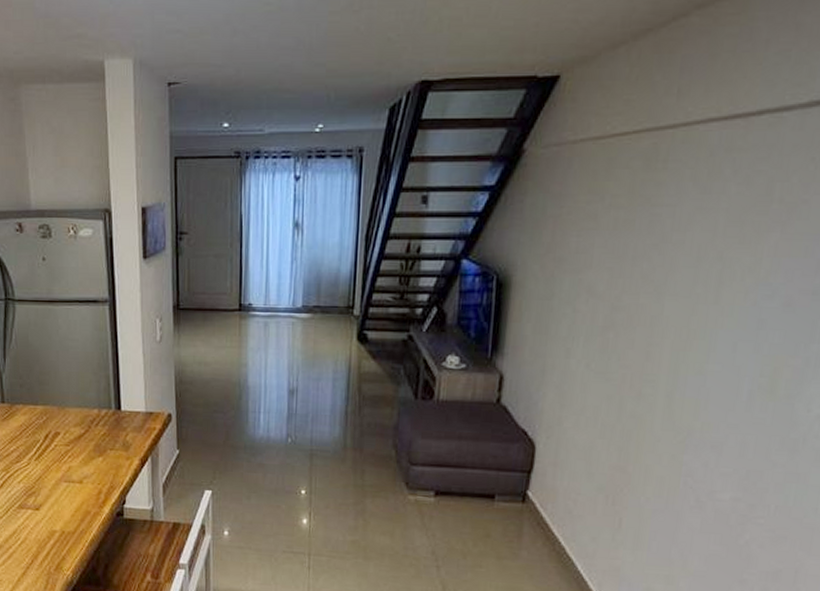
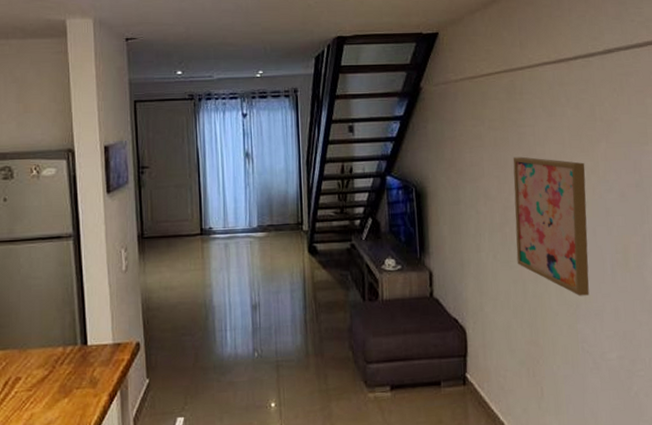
wall art: none [617,245,741,424] -> present [513,156,589,296]

